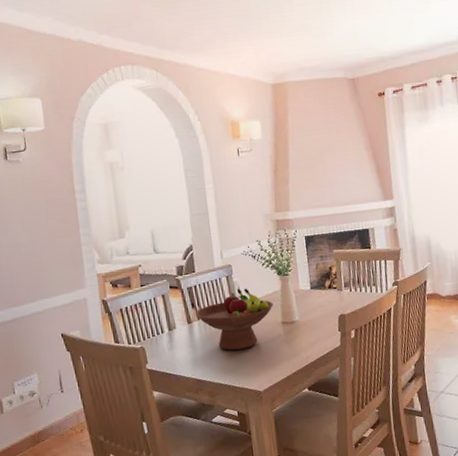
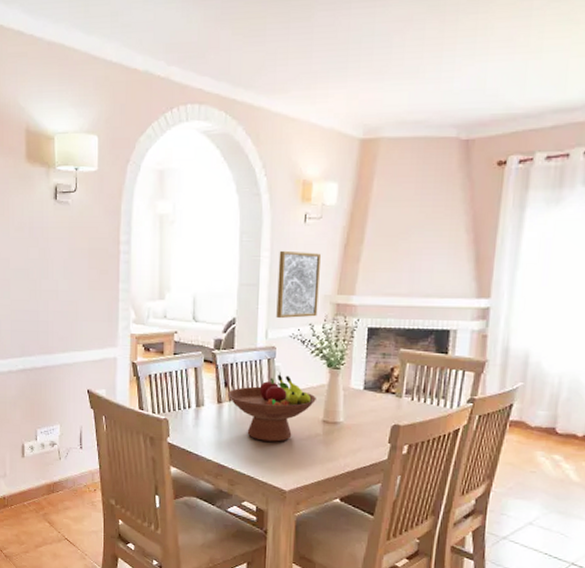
wall art: none [221,180,262,240] -> present [276,250,321,319]

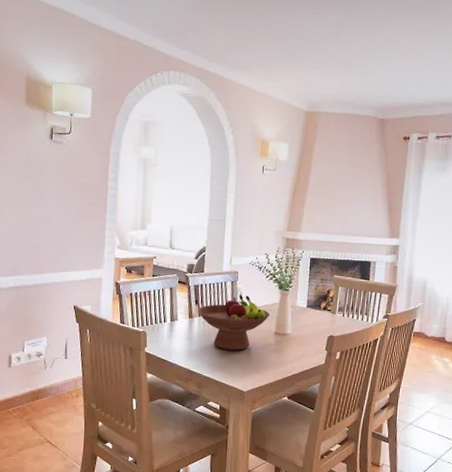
wall art: present [276,250,321,319] -> none [239,194,275,249]

